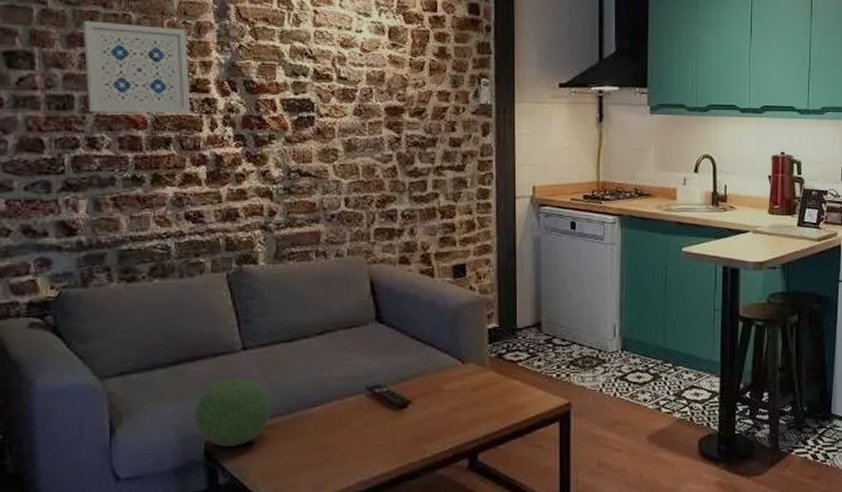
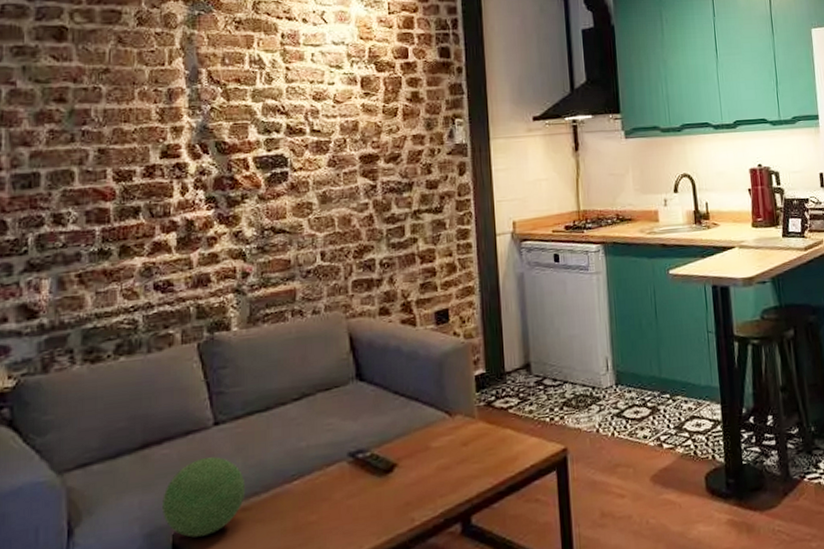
wall art: present [82,20,190,113] -> none [51,96,160,188]

